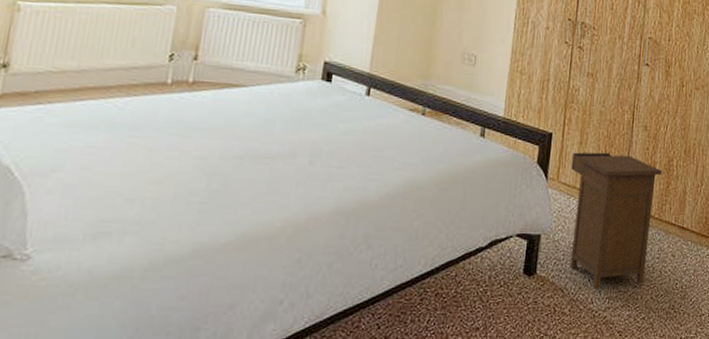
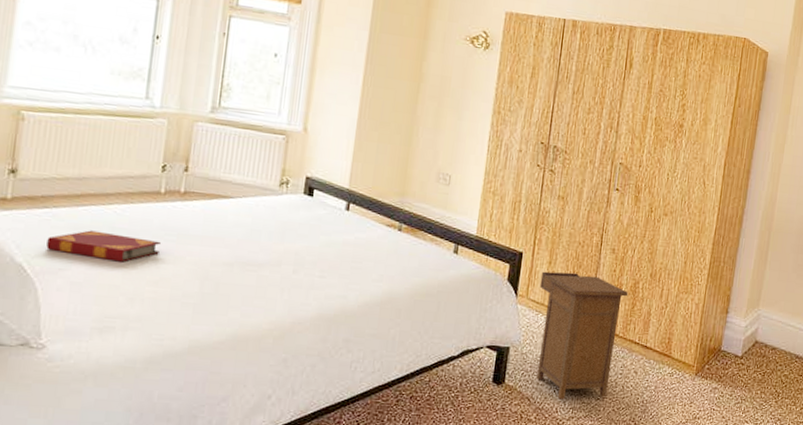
hardback book: none [38,126,167,160] -> present [46,230,162,262]

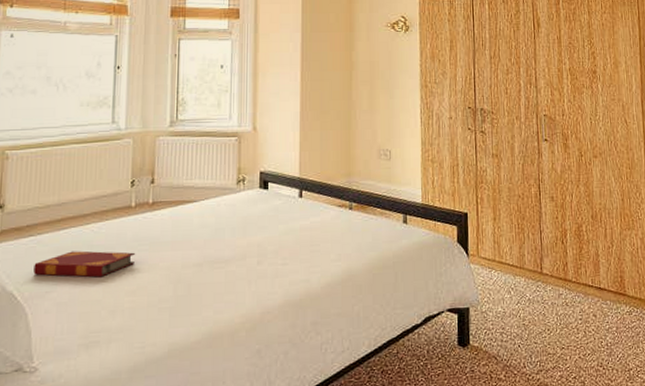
nightstand: present [536,271,629,400] -> none [488,225,574,354]

